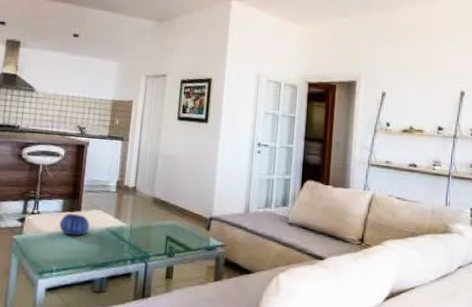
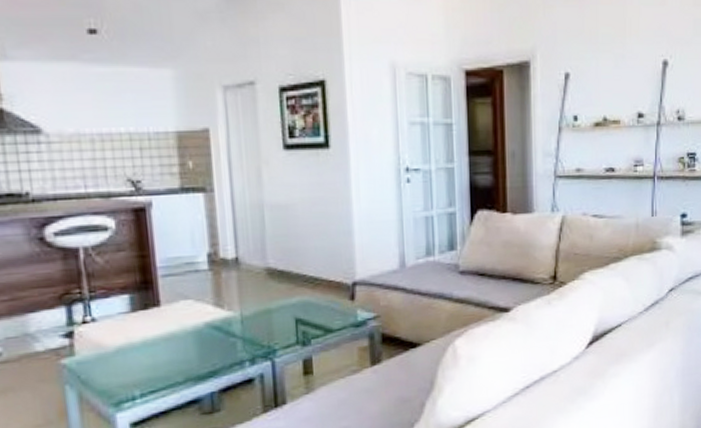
decorative bowl: present [59,213,90,236] -> none [131,310,179,344]

